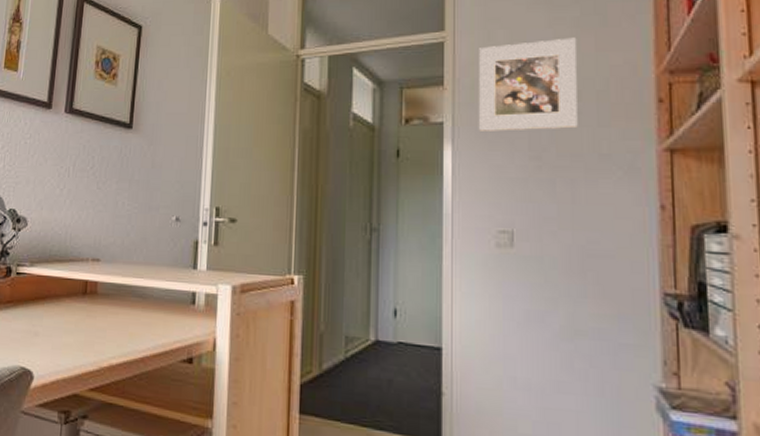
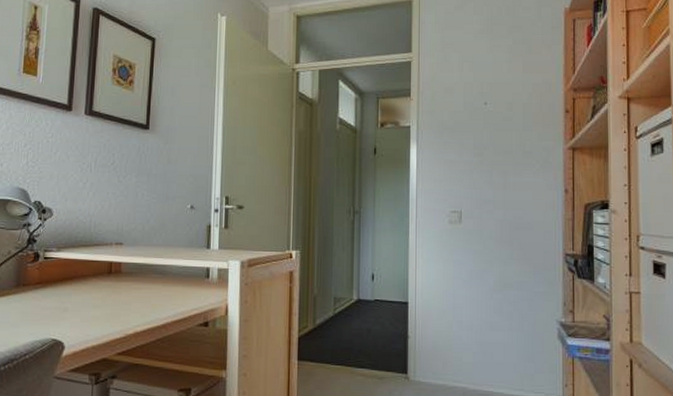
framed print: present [479,37,578,131] -> none [437,61,509,134]

